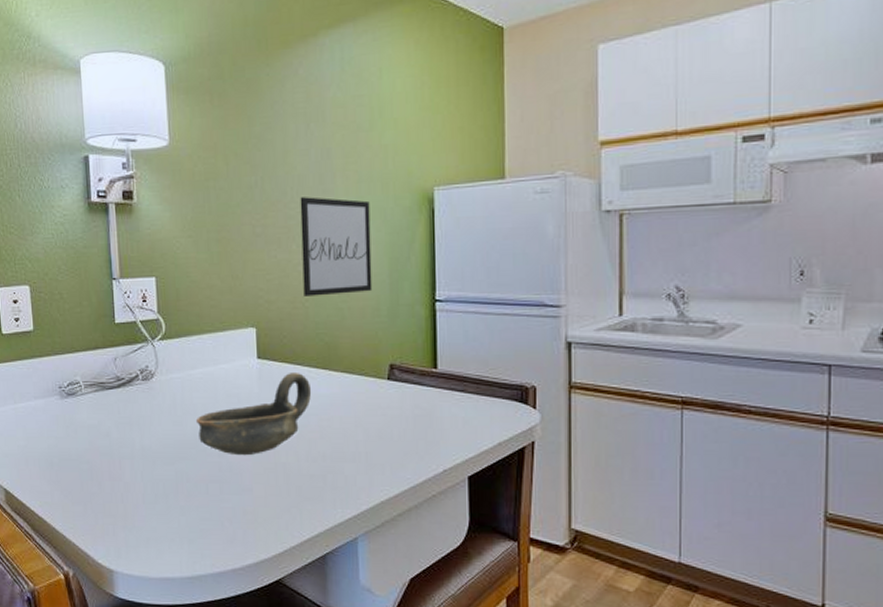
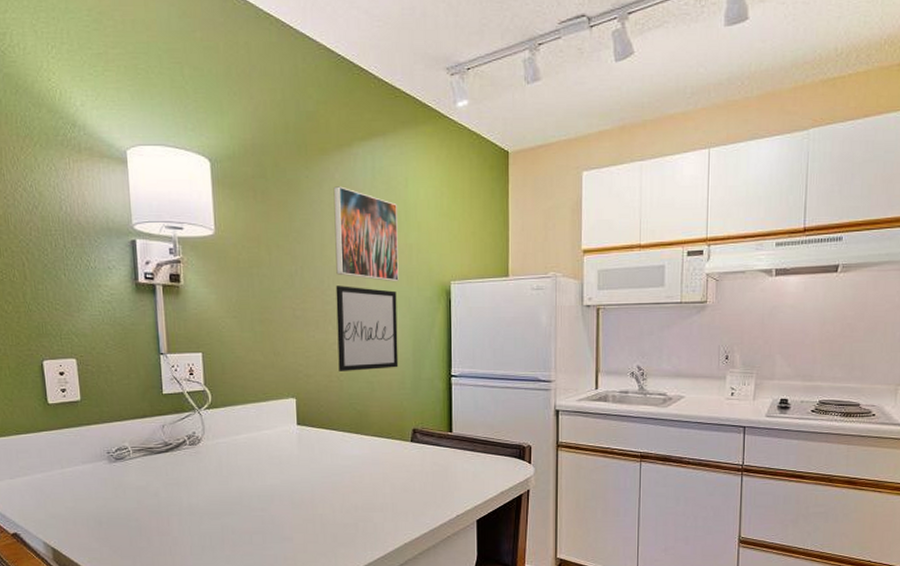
oil lamp: present [195,371,312,456] -> none [240,436,346,509]
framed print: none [297,82,372,191] -> present [333,186,399,282]

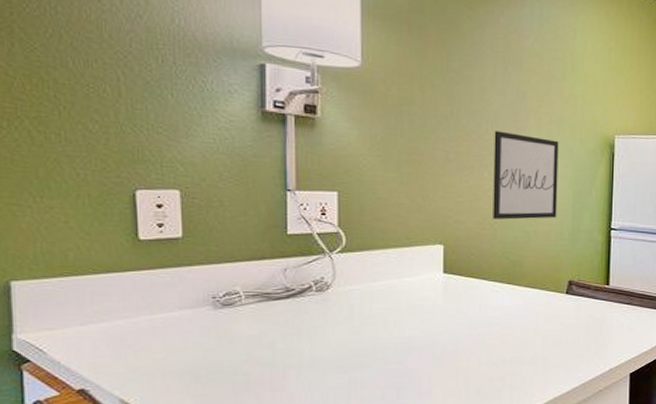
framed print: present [333,186,399,282] -> none [496,30,564,132]

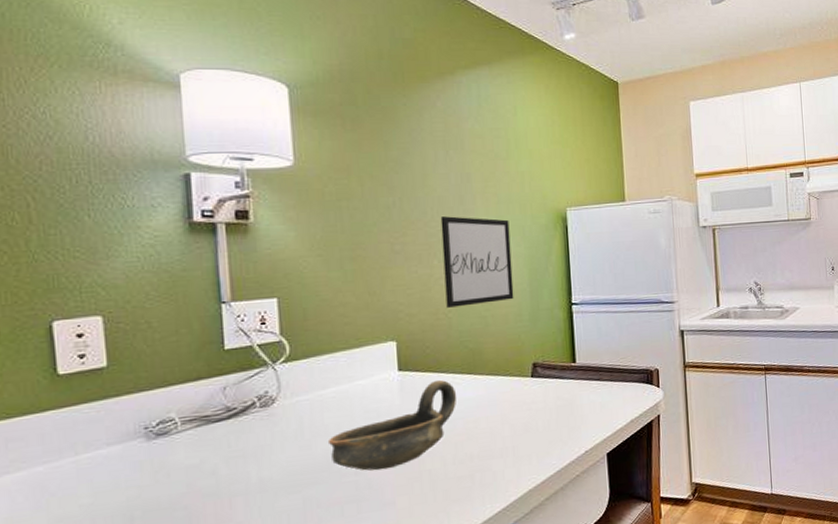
oil lamp: none [374,285,496,362] -> present [327,379,457,471]

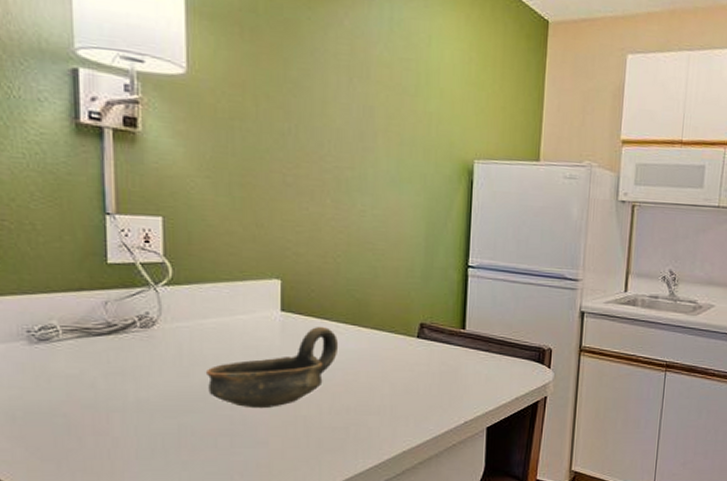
wall art: present [440,216,514,308] -> none [336,152,411,253]

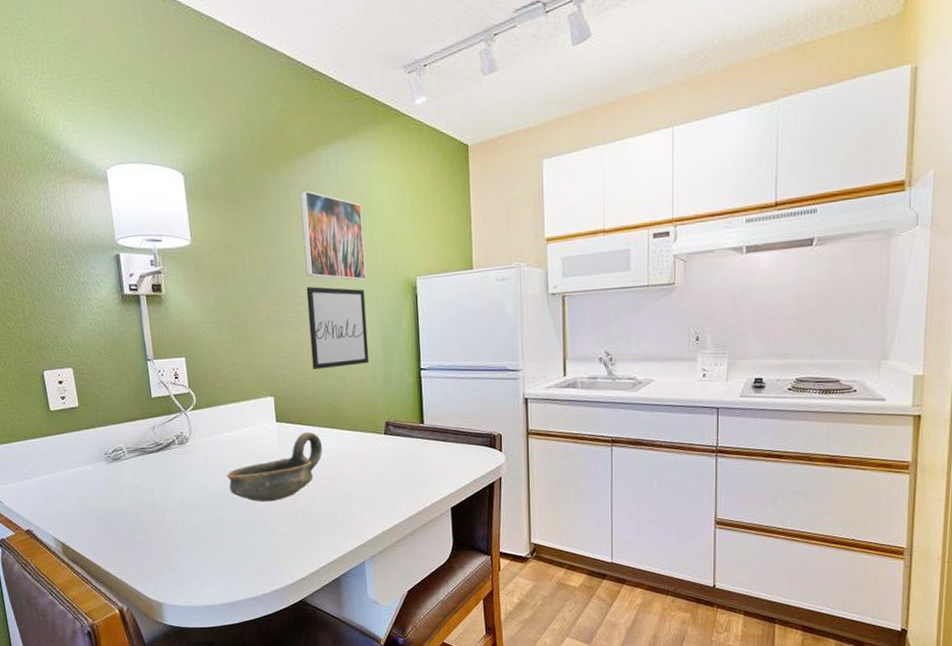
wall art: none [336,152,411,253] -> present [306,286,369,369]
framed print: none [339,34,417,155] -> present [299,190,366,281]

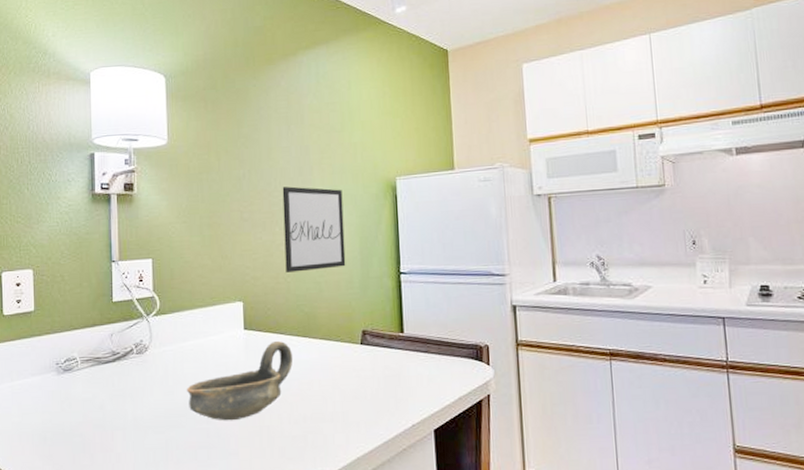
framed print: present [299,190,366,281] -> none [279,92,344,181]

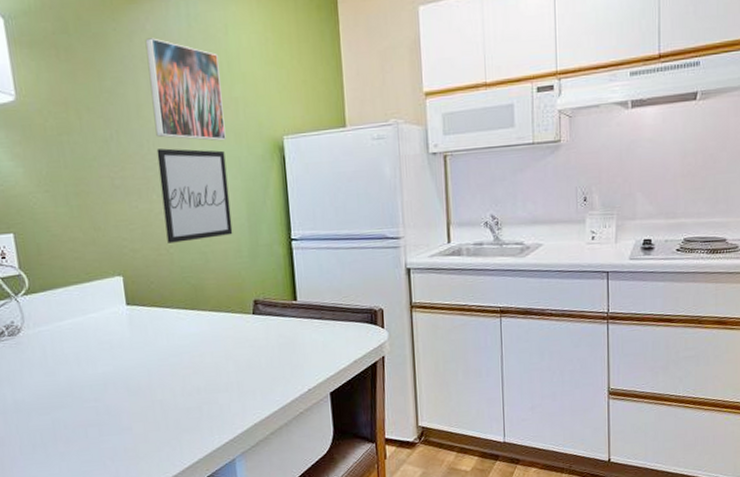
oil lamp: present [186,340,294,421] -> none [68,314,183,398]
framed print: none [279,92,344,181] -> present [145,38,226,142]

